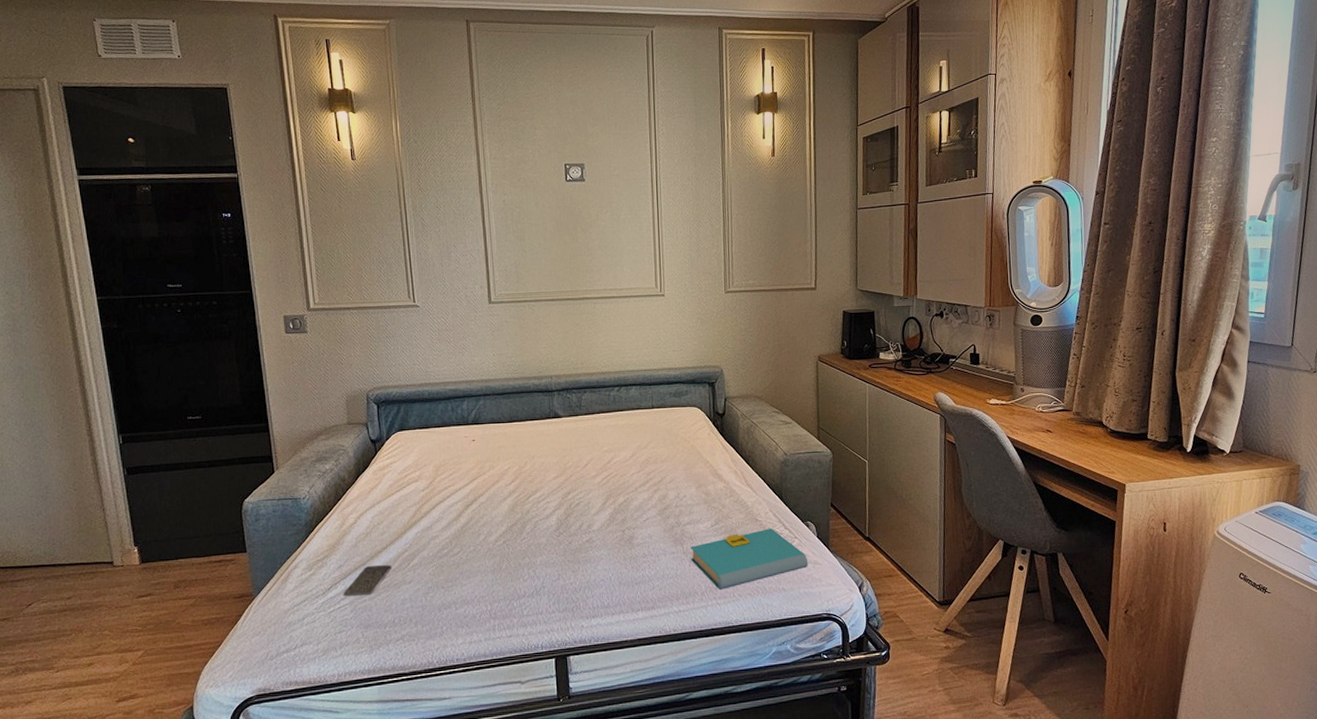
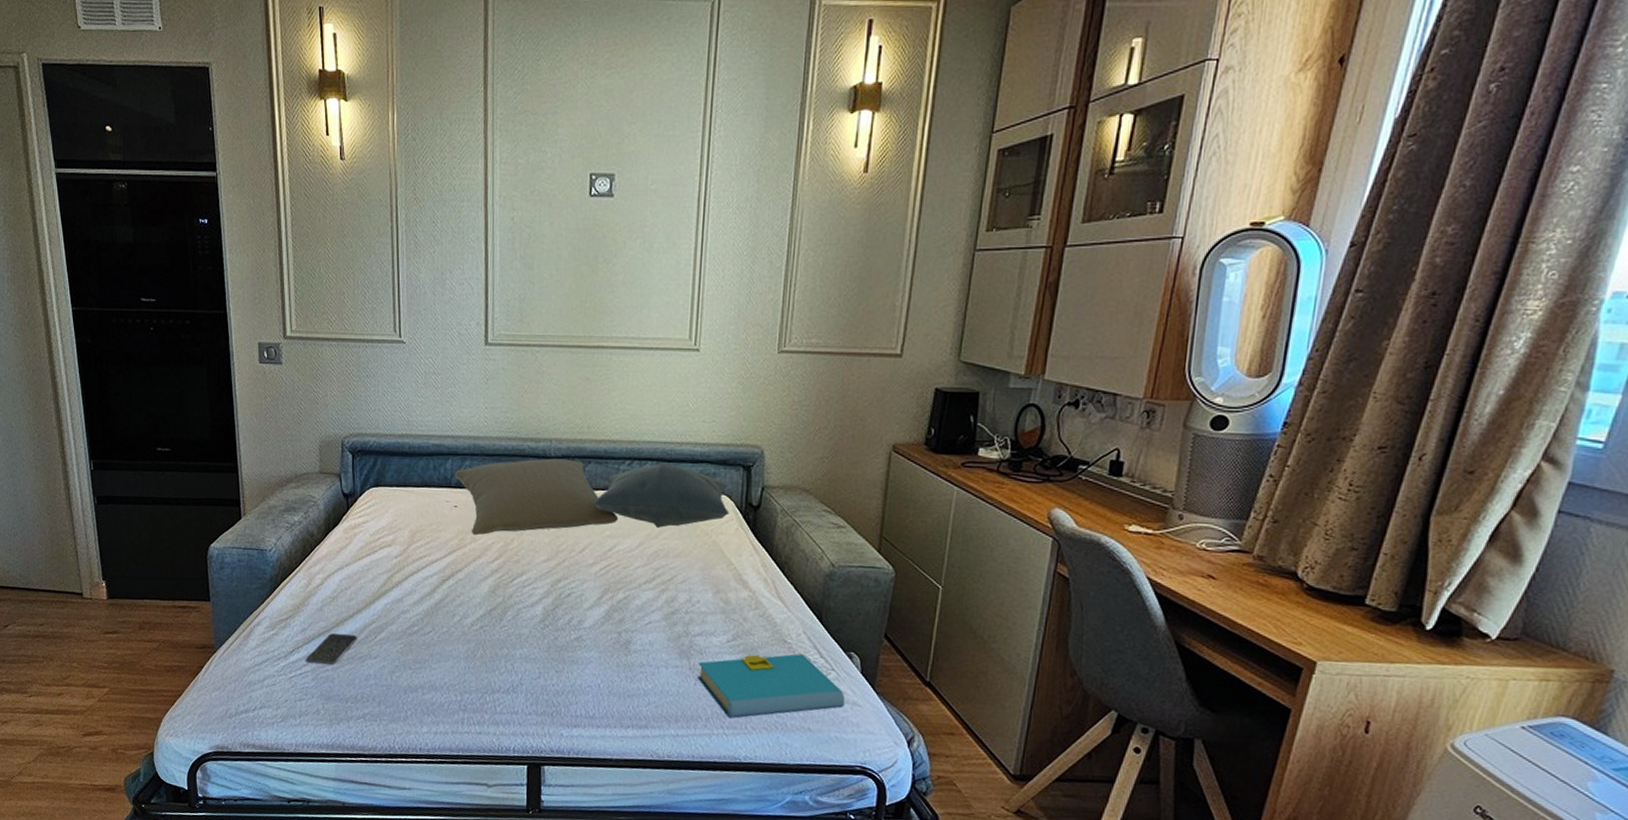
pillow: none [470,391,613,463] -> present [454,458,619,536]
cushion: none [591,386,702,439] -> present [593,462,730,528]

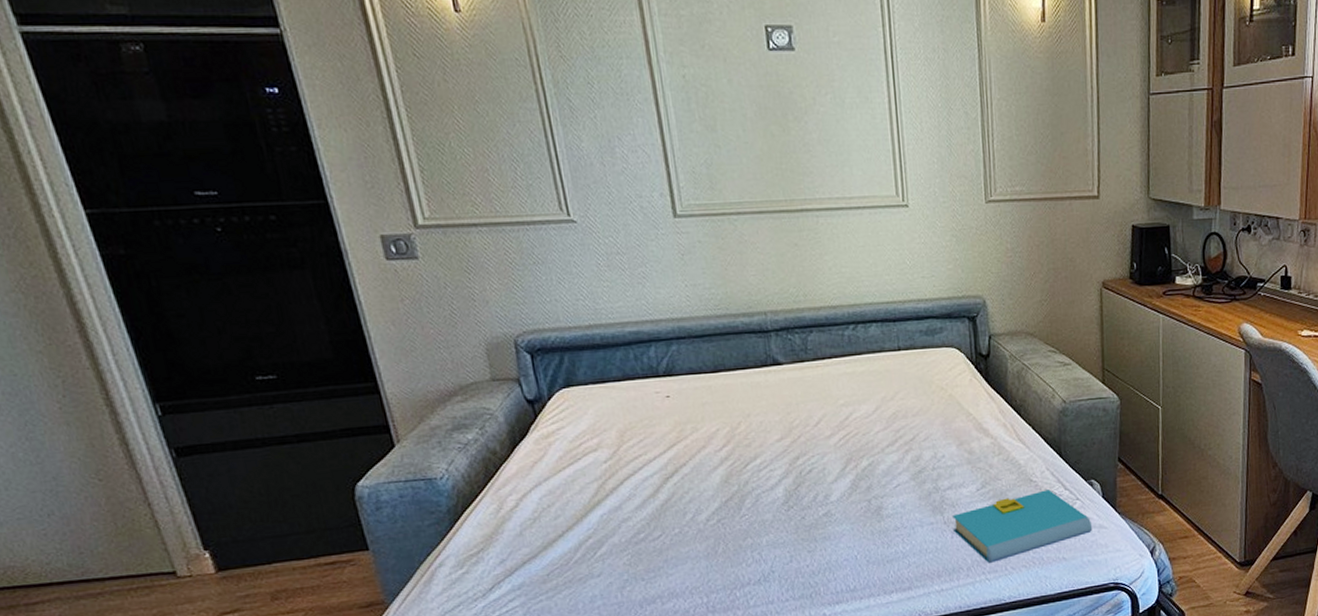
smartphone: present [306,633,357,665] -> none [511,556,572,597]
pillow: present [454,458,619,536] -> none [660,331,851,425]
cushion: present [593,462,730,528] -> none [821,322,962,389]

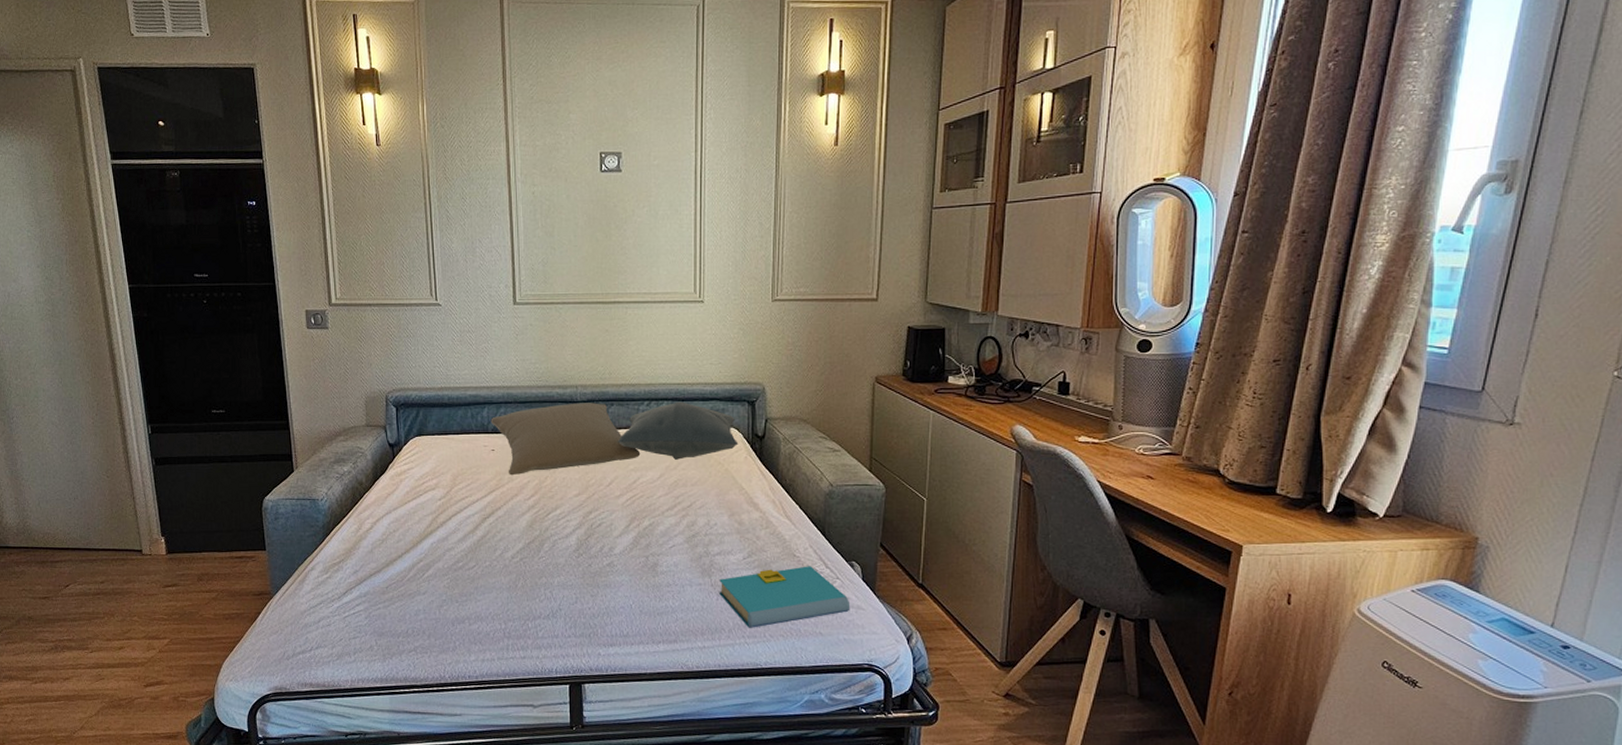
pillow: none [660,331,851,425] -> present [490,403,641,476]
cushion: none [821,322,962,389] -> present [617,401,739,460]

